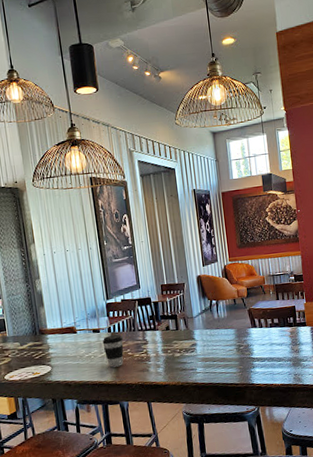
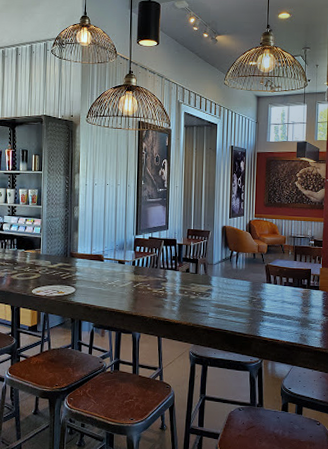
coffee cup: present [102,335,124,368] -> none [125,269,145,299]

